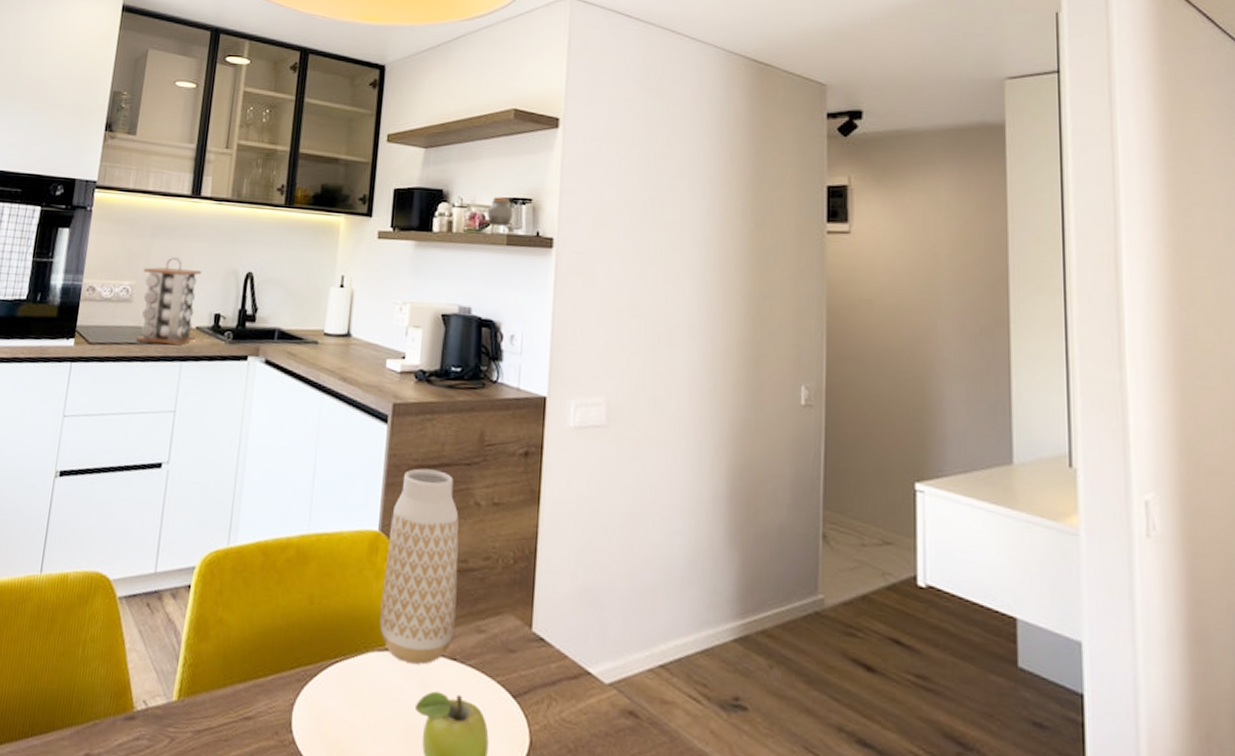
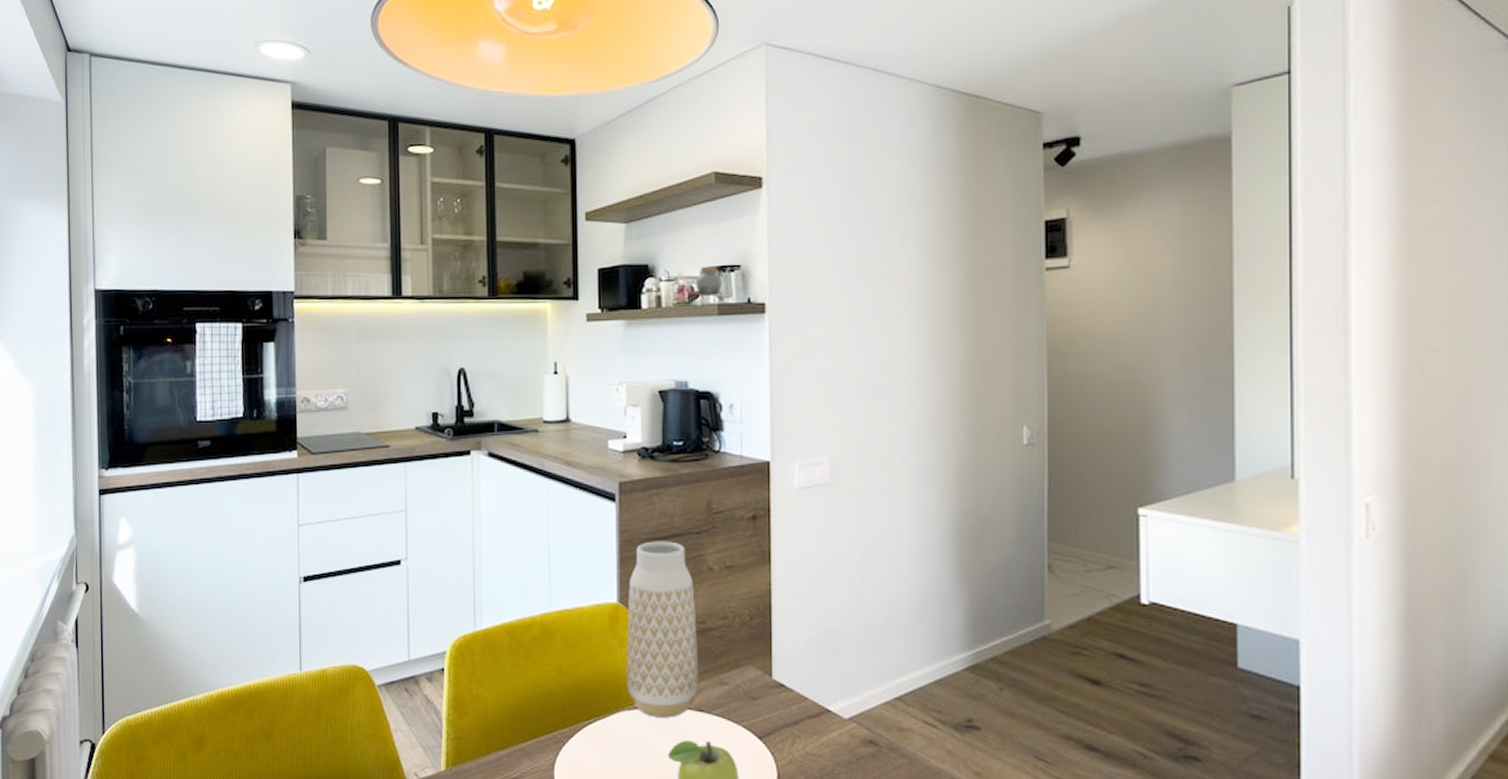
spice rack: present [136,257,202,346] -> none [354,360,416,447]

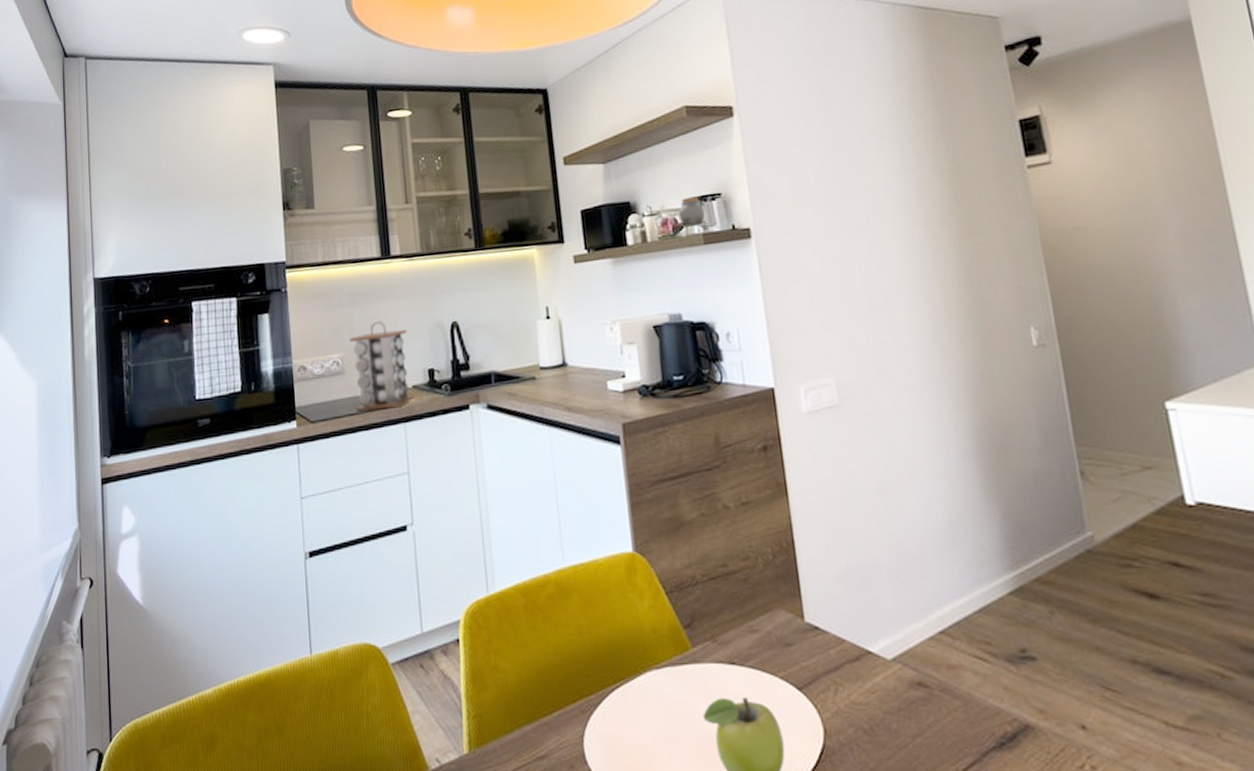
spice rack: none [354,360,416,447] -> present [348,321,414,412]
vase: present [626,541,699,718] -> none [643,481,728,675]

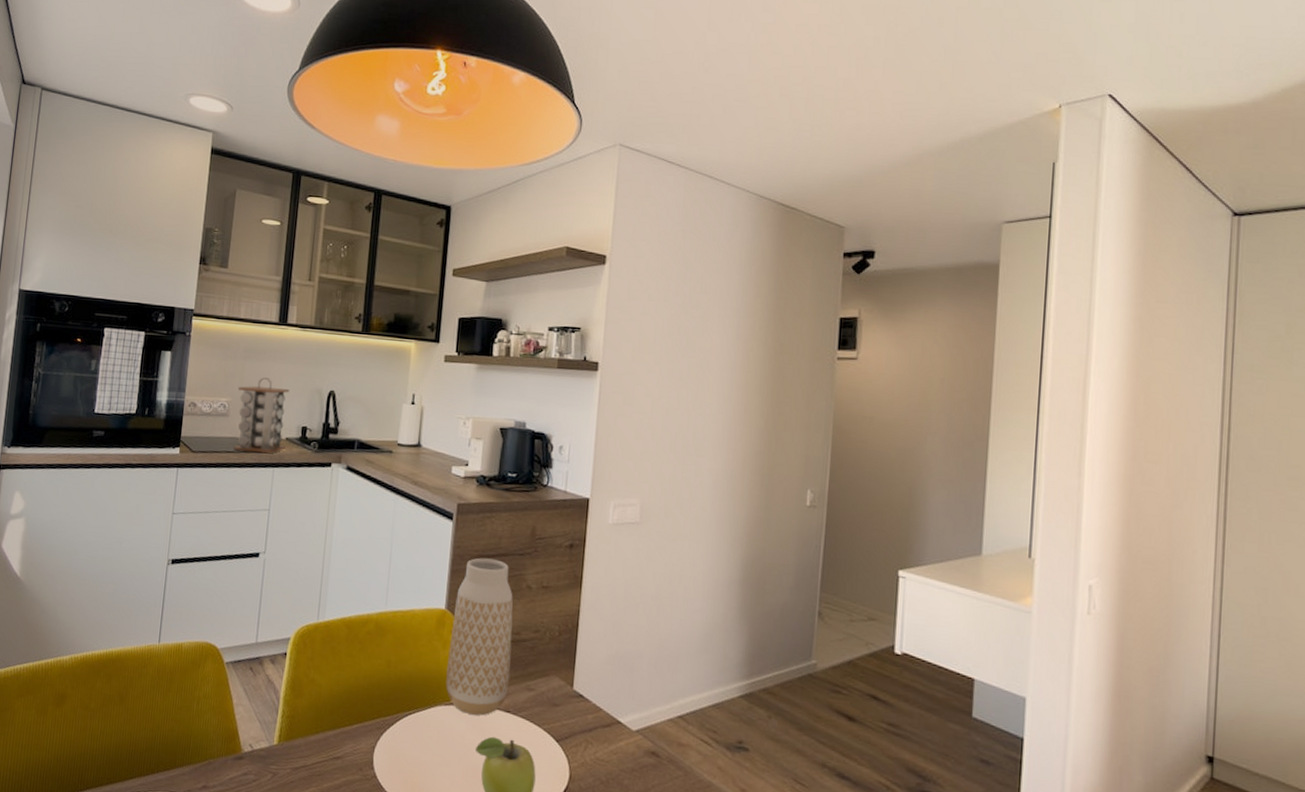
vase: none [643,481,728,675] -> present [446,558,513,716]
jar: present [678,196,705,228] -> none [540,325,564,352]

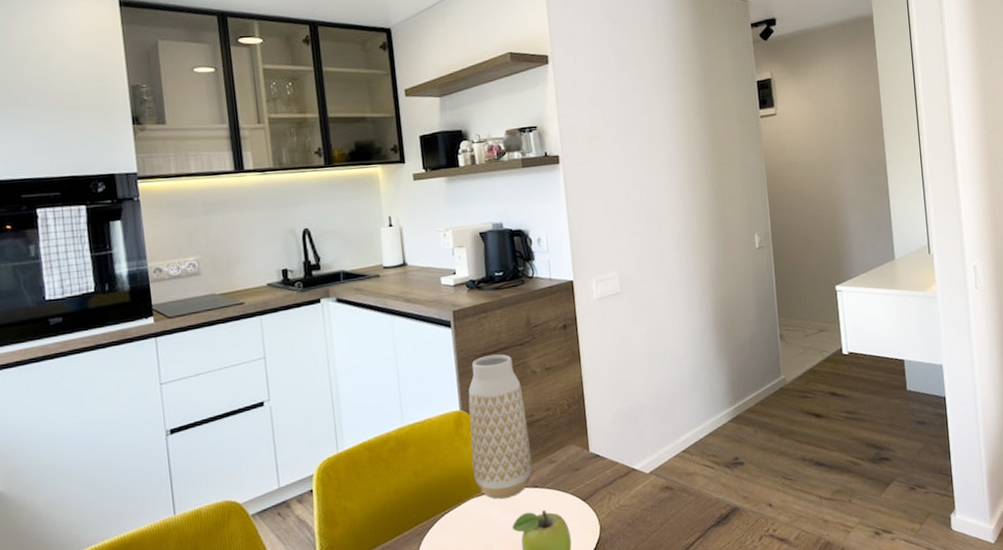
spice rack: present [234,377,290,454] -> none [204,228,269,307]
jar: none [540,325,564,352] -> present [502,128,524,154]

